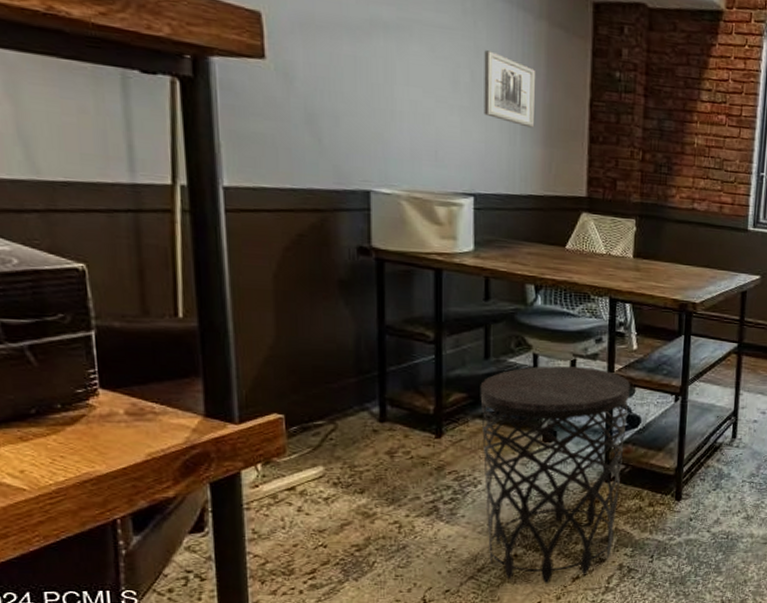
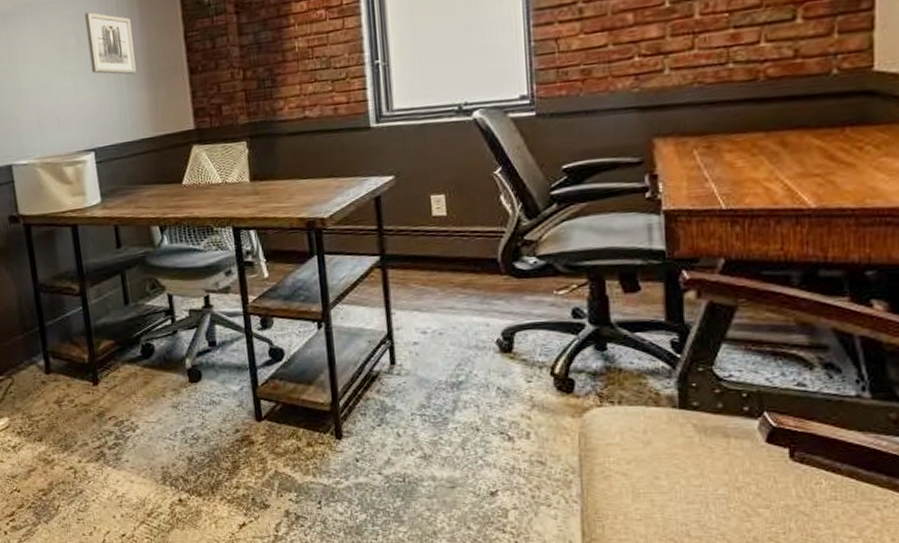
side table: present [480,366,630,584] -> none [124,302,275,531]

